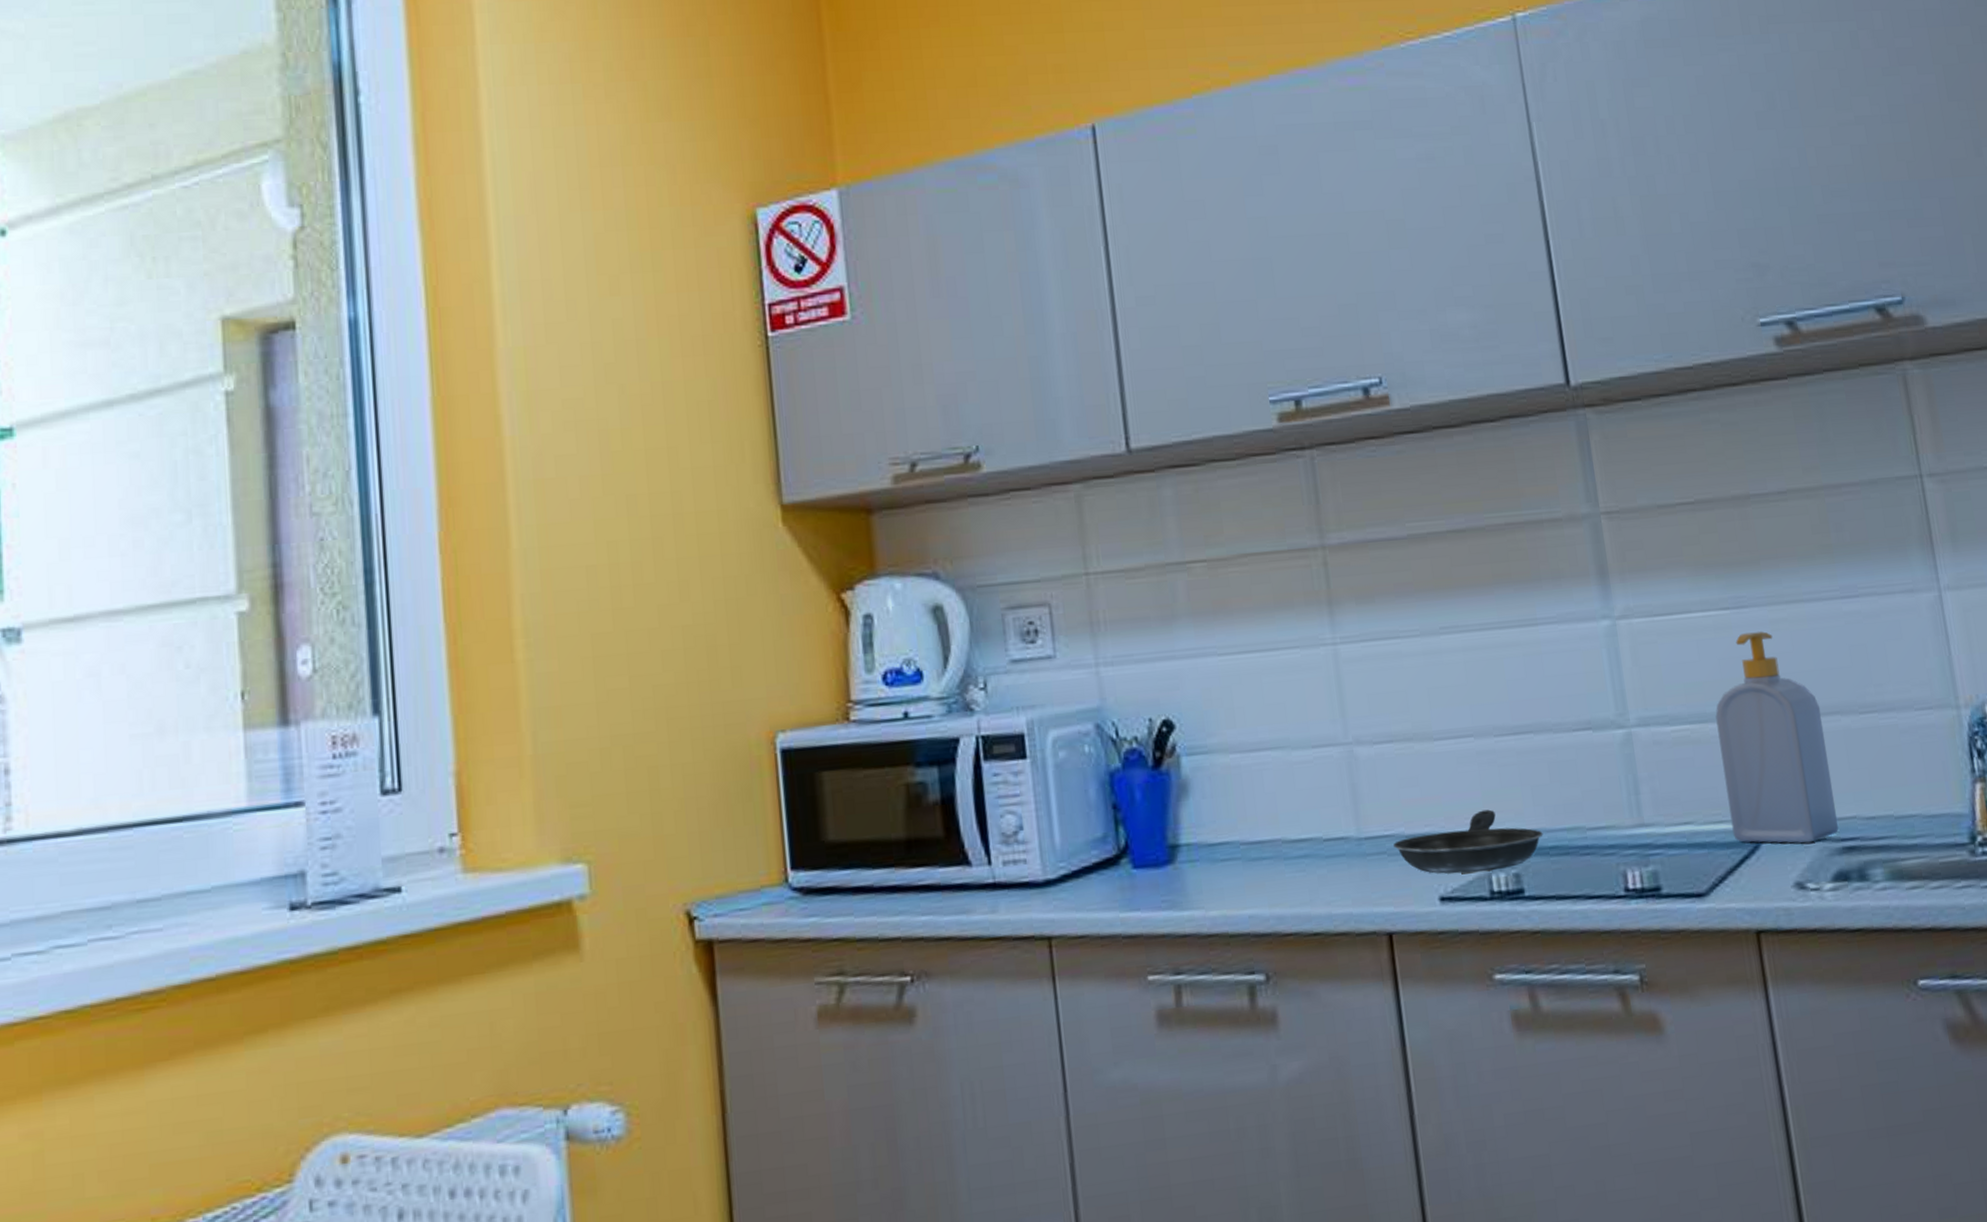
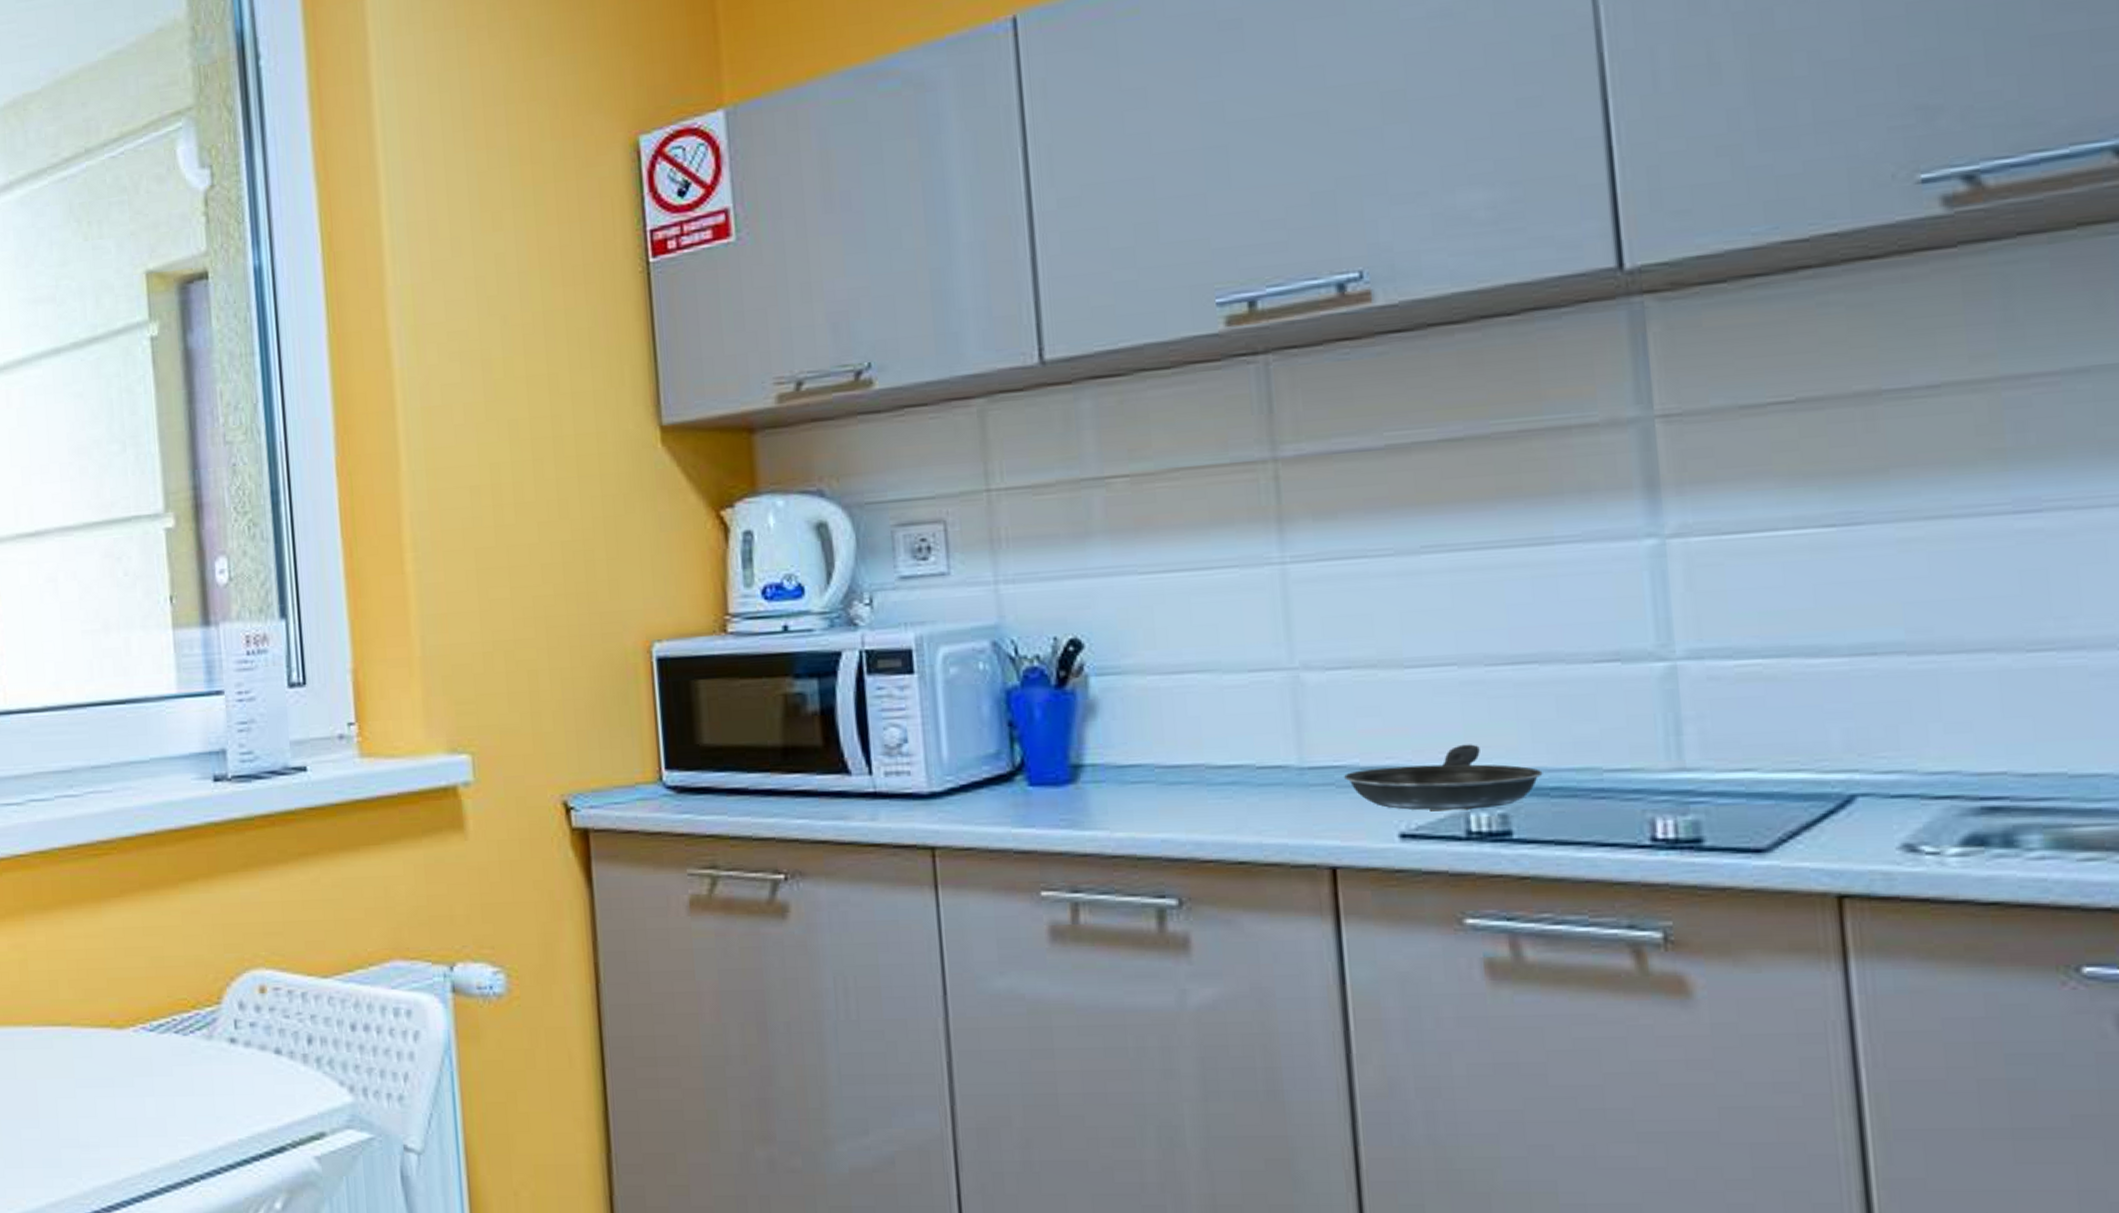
soap bottle: present [1715,631,1839,844] -> none [1802,552,1978,800]

